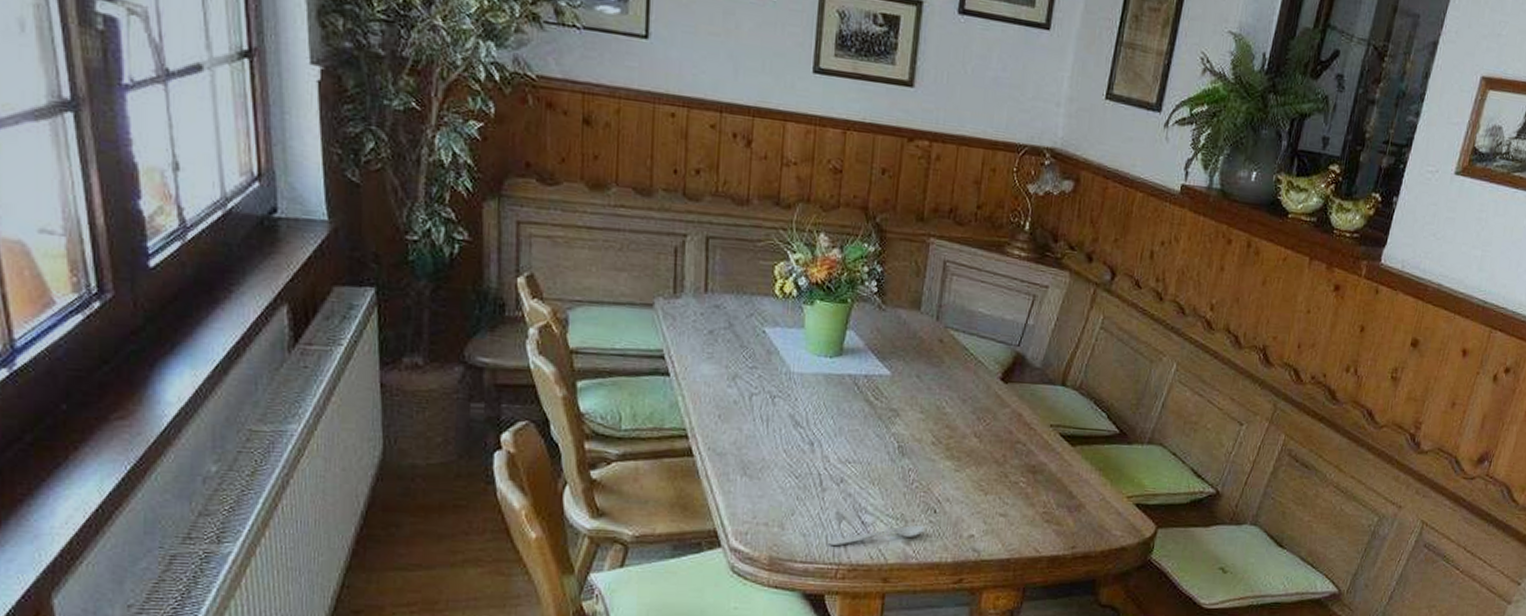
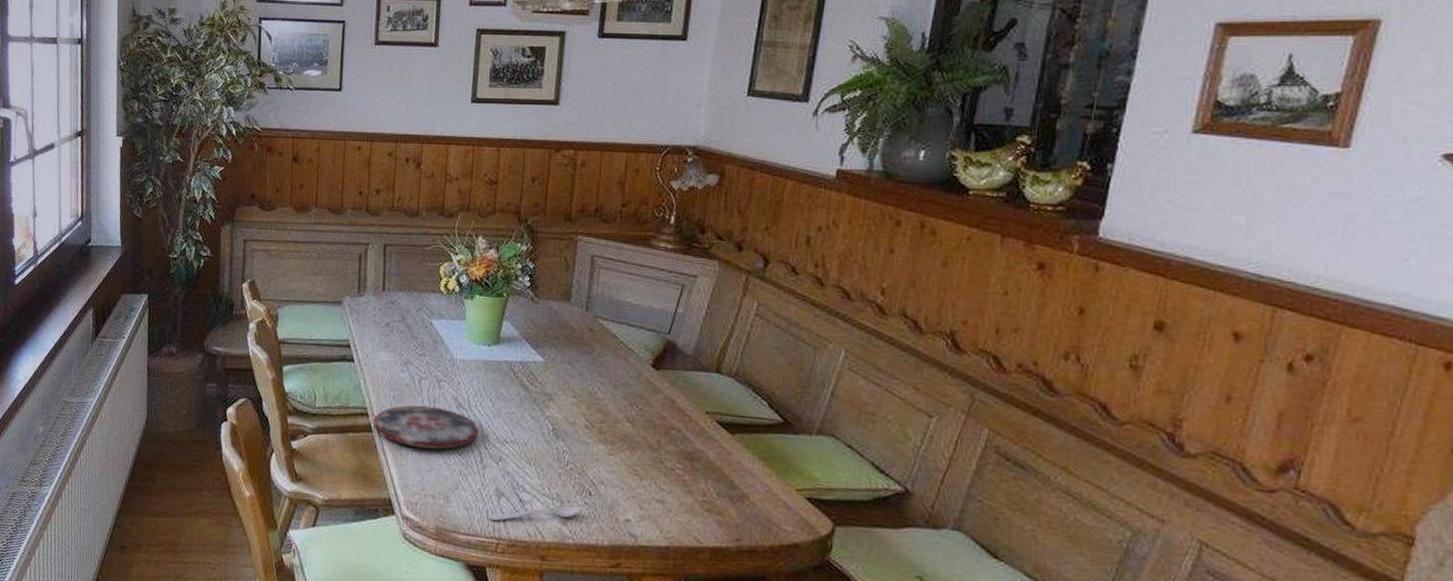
plate: none [694,424,819,473] -> present [373,405,479,449]

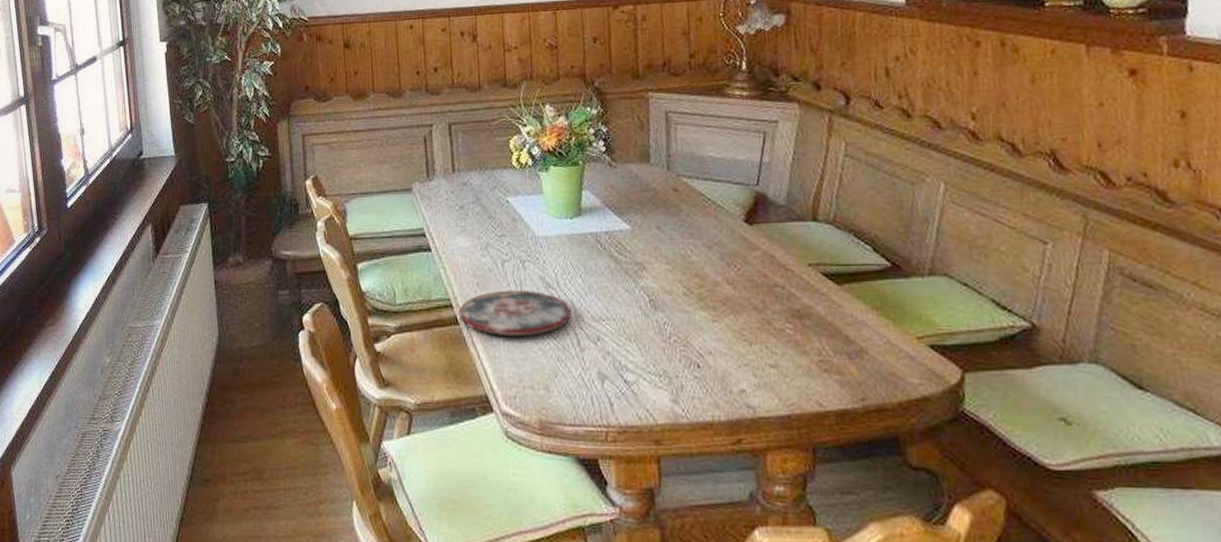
spoon: present [488,505,580,522] -> none [593,381,691,408]

